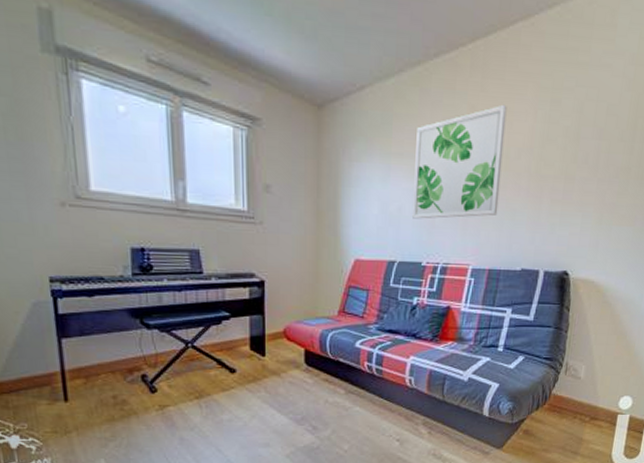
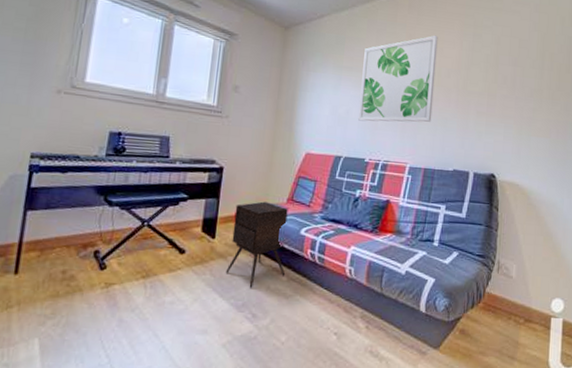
side table: none [281,315,343,402] -> present [225,201,288,288]

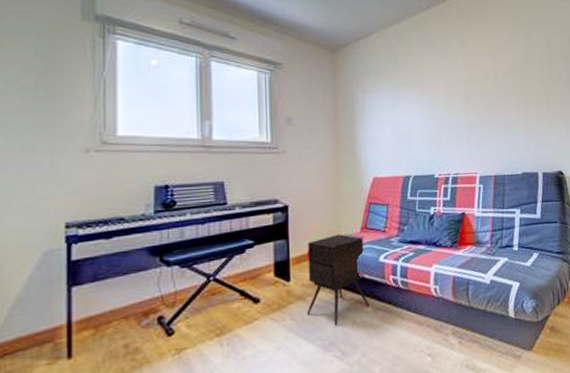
wall art: present [358,35,438,122] -> none [418,40,495,137]

